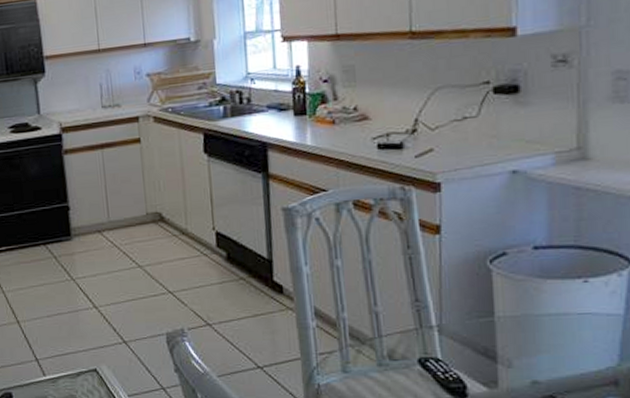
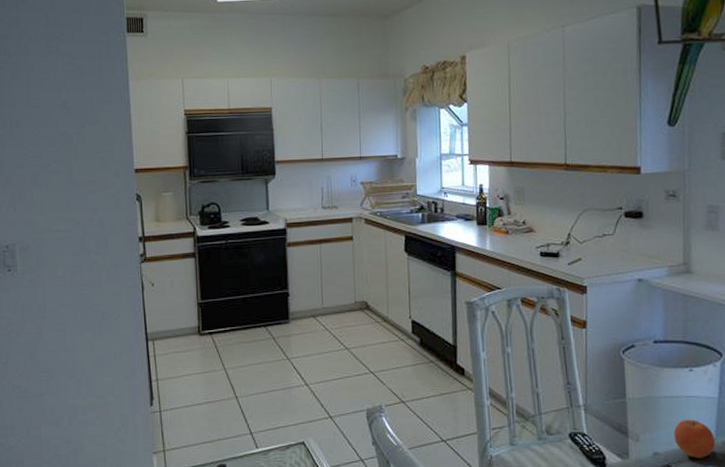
fruit: none [560,341,620,388] -> present [673,420,716,458]

